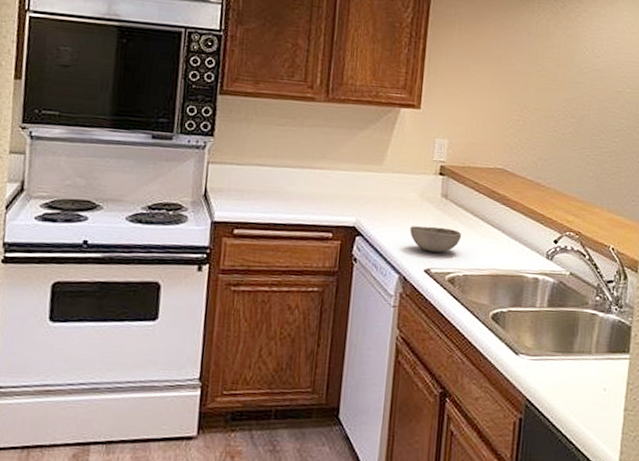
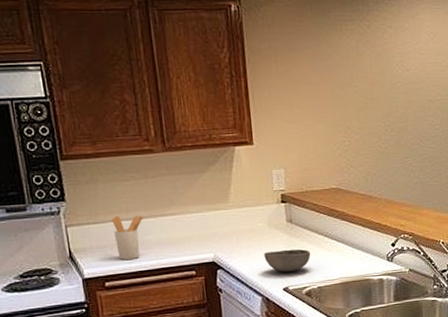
utensil holder: none [255,160,291,209] -> present [112,215,144,260]

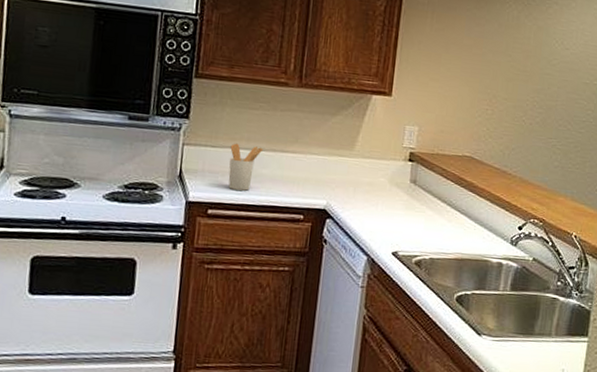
bowl: present [264,249,311,272] -> none [378,210,430,236]

